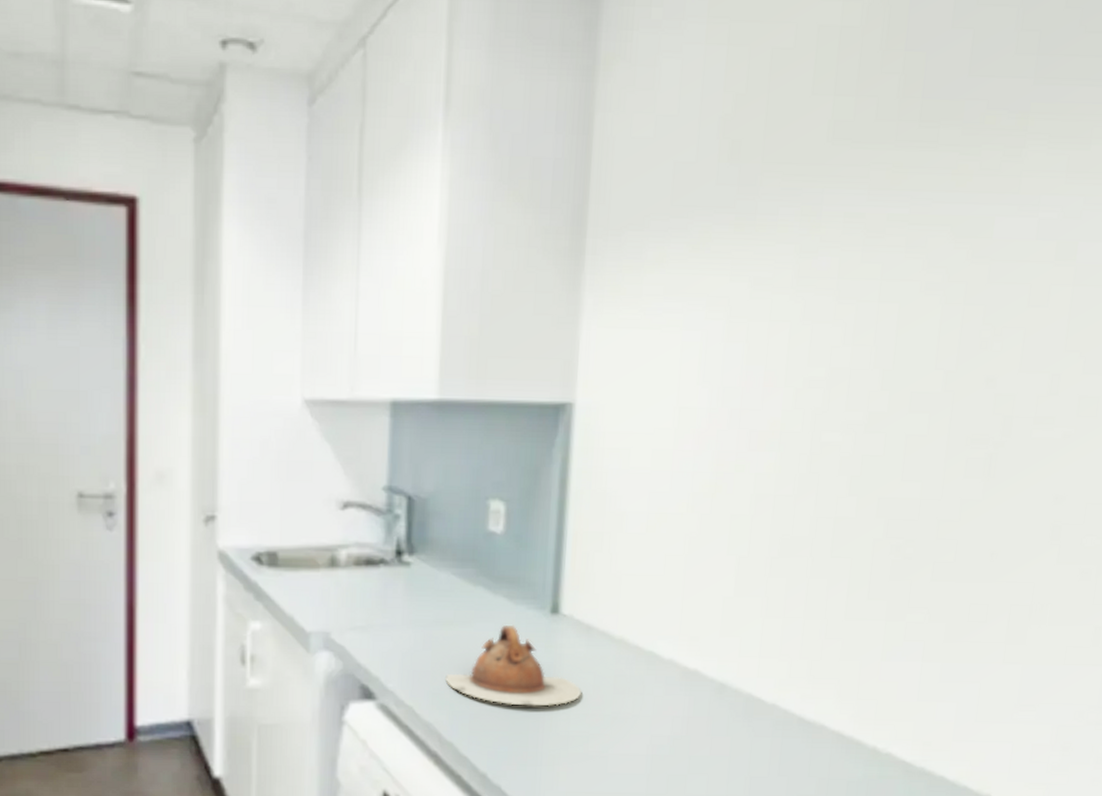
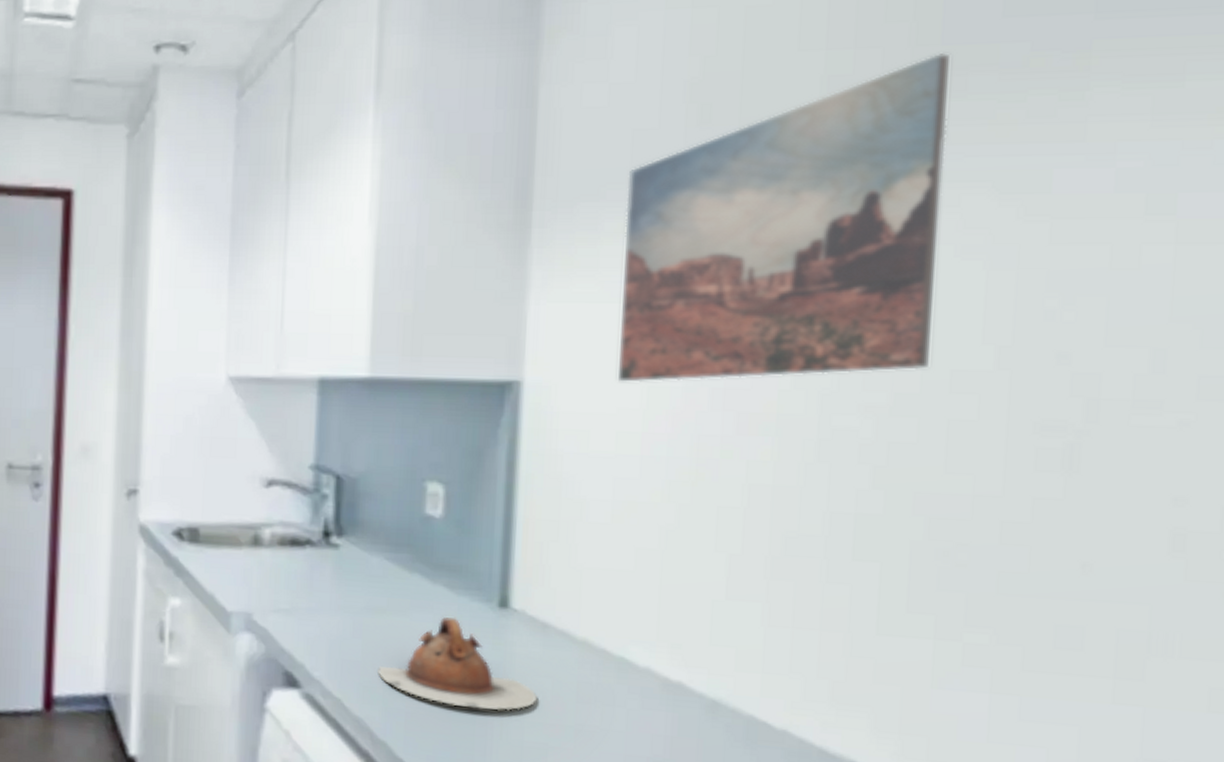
wall art: none [655,106,927,404] -> present [618,53,949,383]

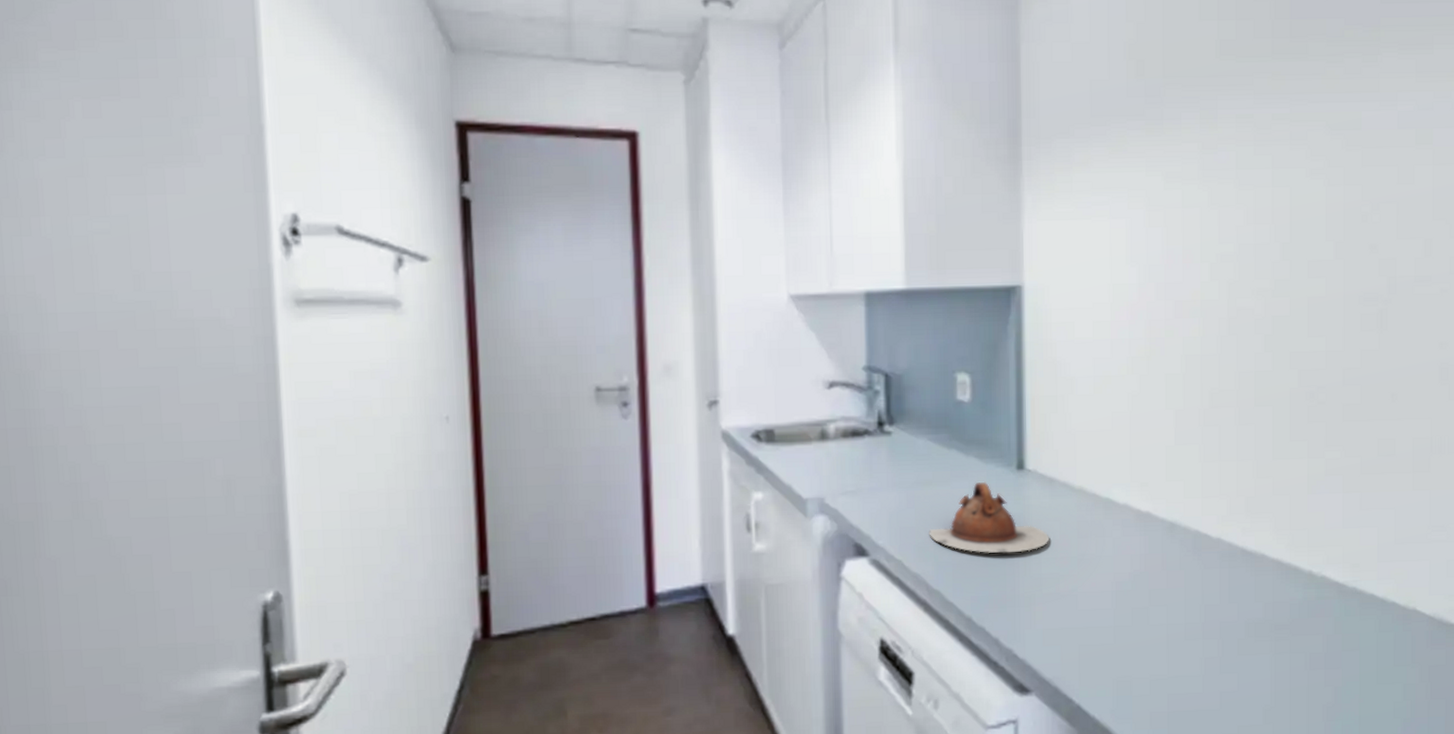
wall art: present [618,53,949,383] -> none [1089,25,1297,282]

